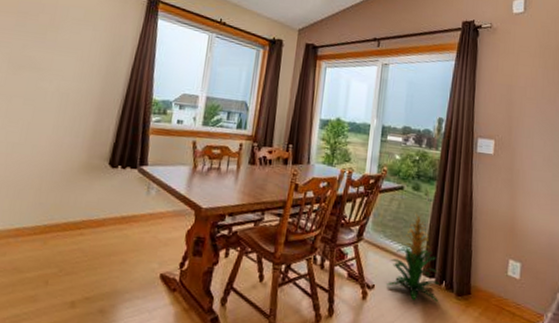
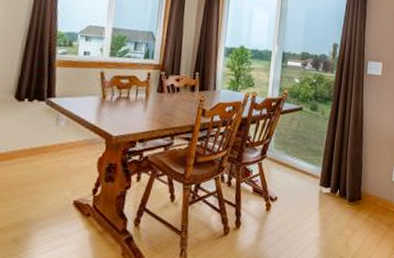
indoor plant: present [387,213,439,303] -> none [288,131,334,209]

